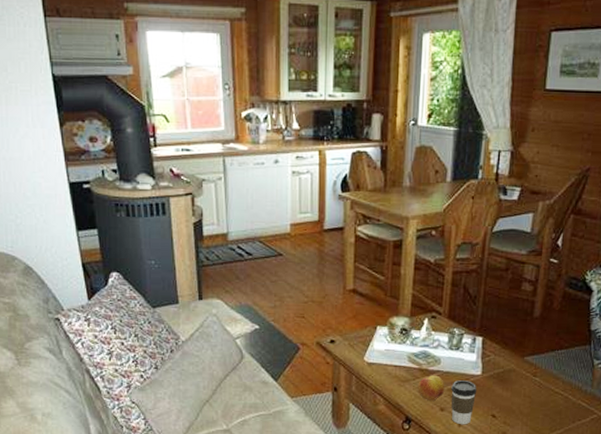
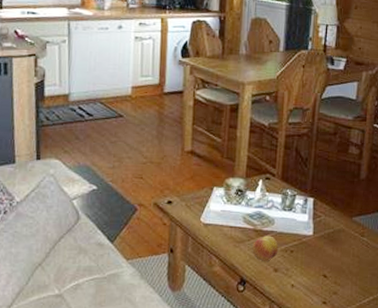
coffee cup: present [451,380,477,425] -> none [284,241,309,286]

